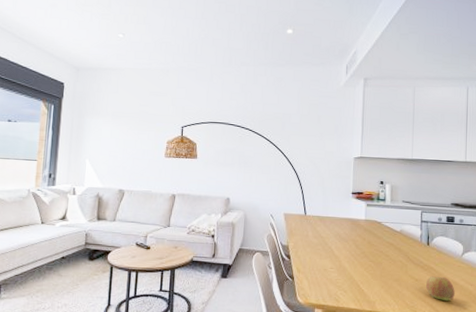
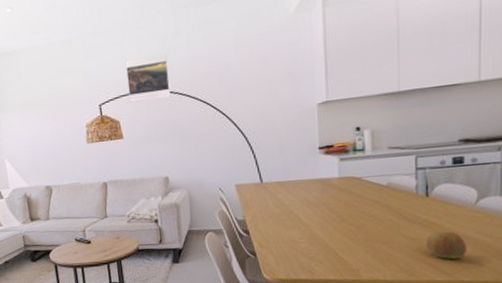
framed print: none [208,95,245,131] -> present [125,53,171,102]

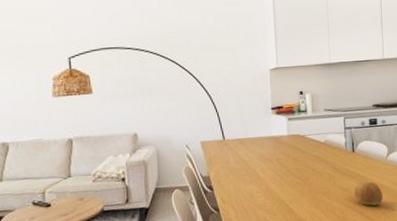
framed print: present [125,53,171,102] -> none [98,13,142,57]

